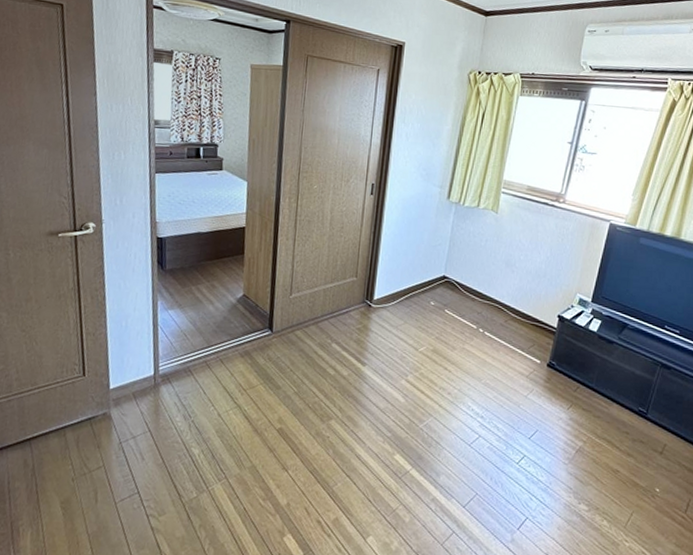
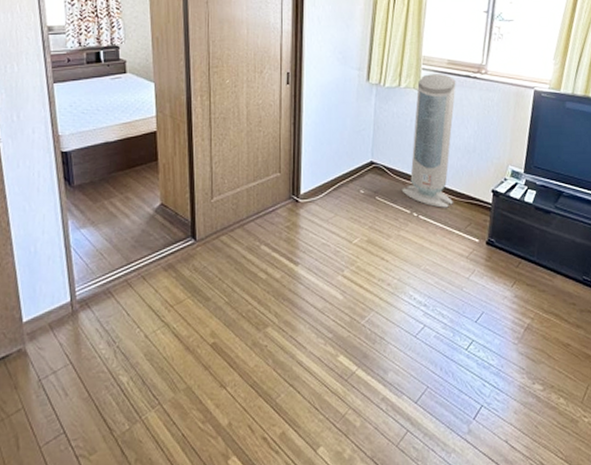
air purifier: none [470,198,534,328] -> present [401,74,456,208]

